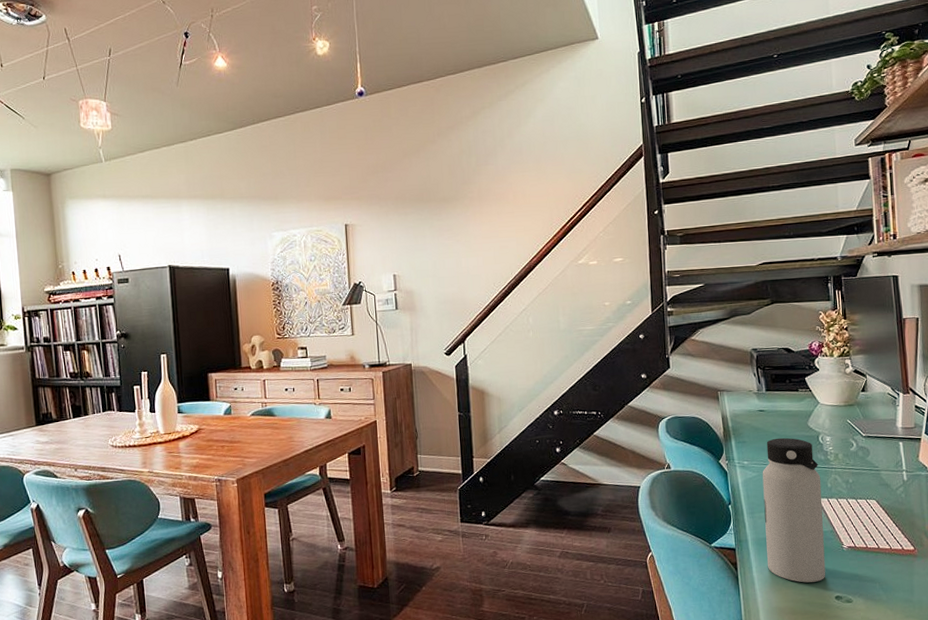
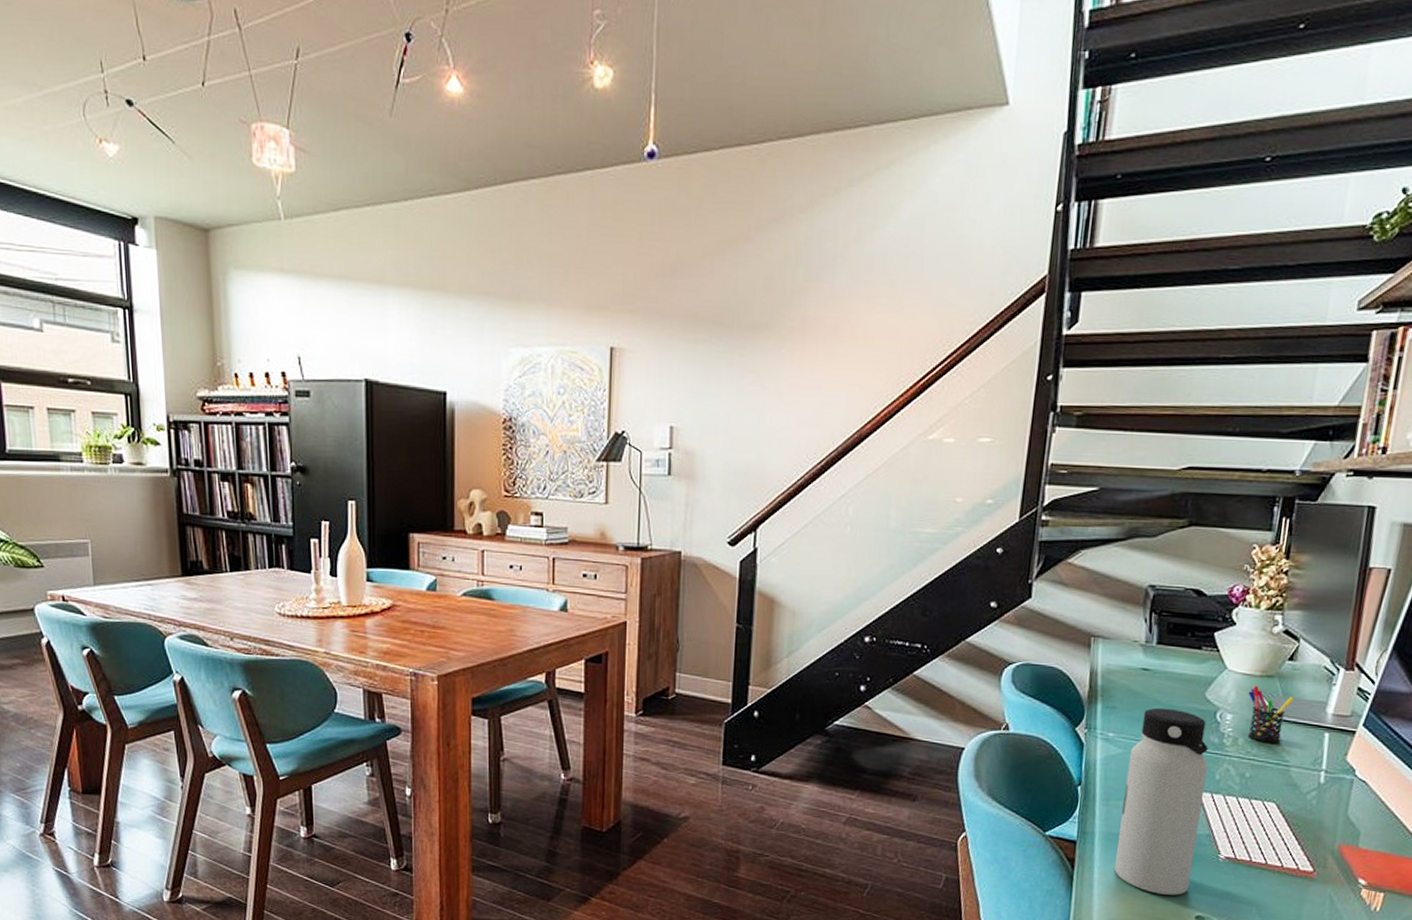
pen holder: none [838,413,872,455] -> present [1247,685,1294,743]

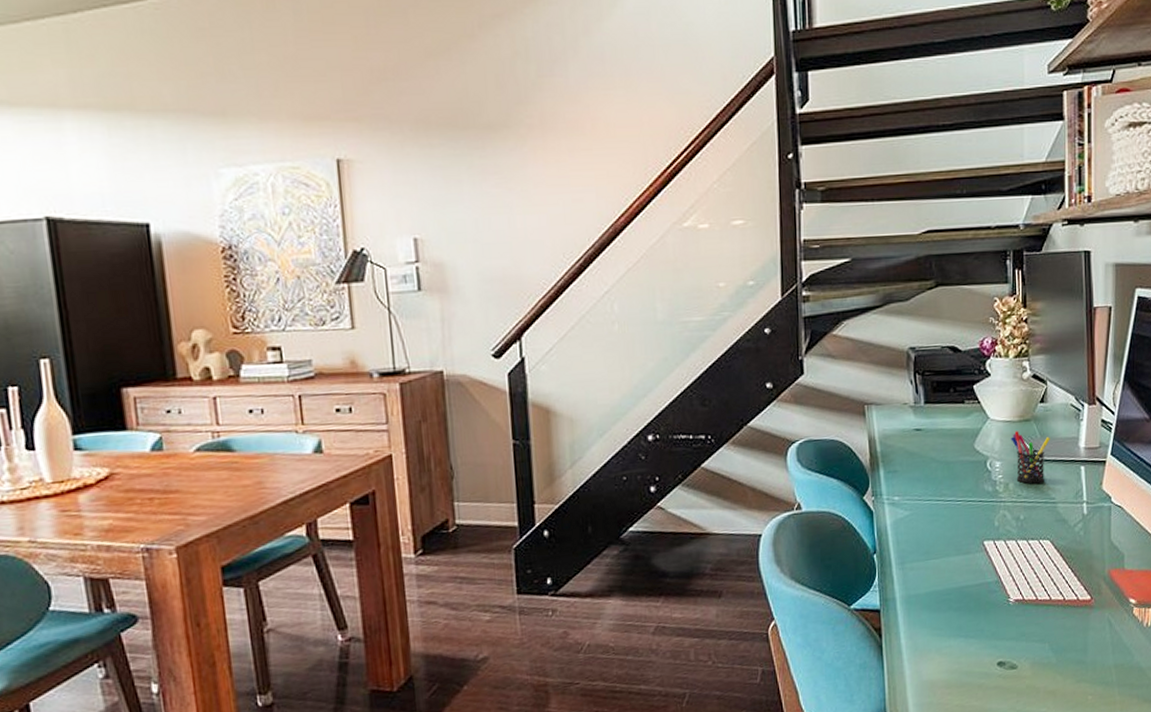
water bottle: present [1115,707,1209,895] -> none [916,464,988,648]

